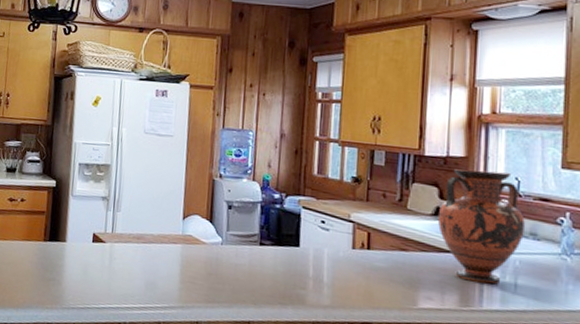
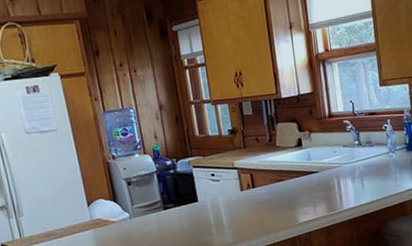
vase: present [437,169,525,284] -> none [300,98,363,192]

